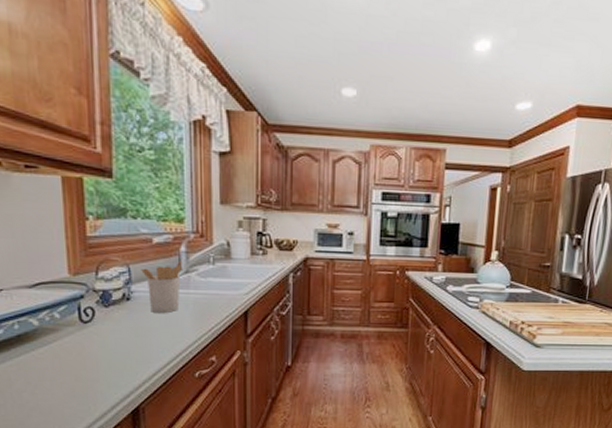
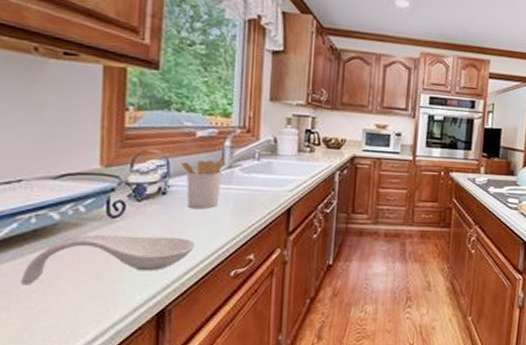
spoon rest: none [12,339,161,386] -> present [22,235,196,286]

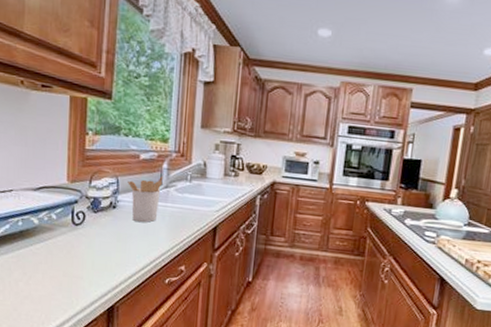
spoon rest: present [22,235,196,286] -> none [12,238,138,275]

